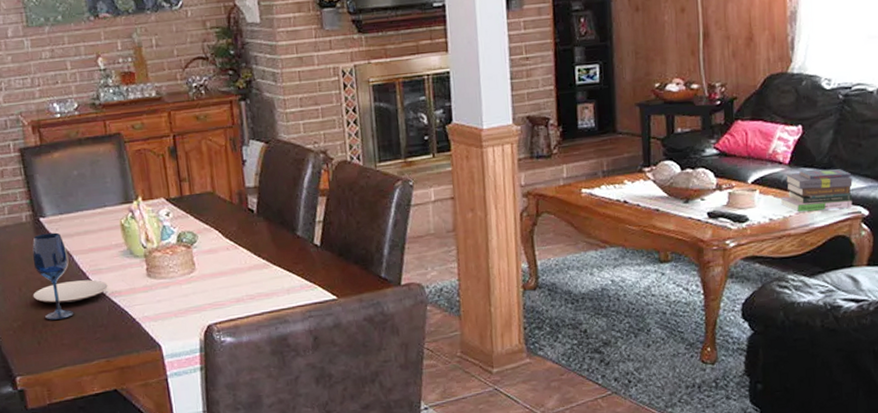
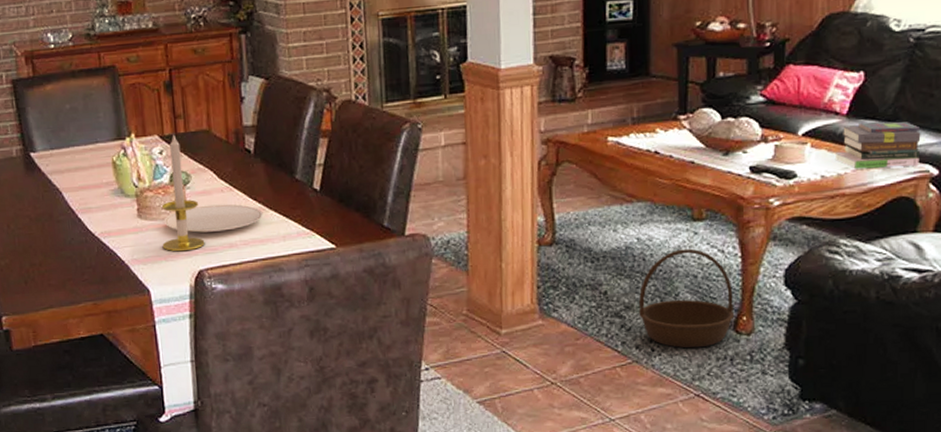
wineglass: present [32,232,75,320] -> none [21,168,63,259]
plate: present [32,279,108,303] -> none [21,218,97,242]
candle: none [170,196,213,308] -> present [162,133,205,252]
plate: none [172,261,268,289] -> present [164,204,263,233]
basket: none [615,288,700,379] -> present [638,248,735,349]

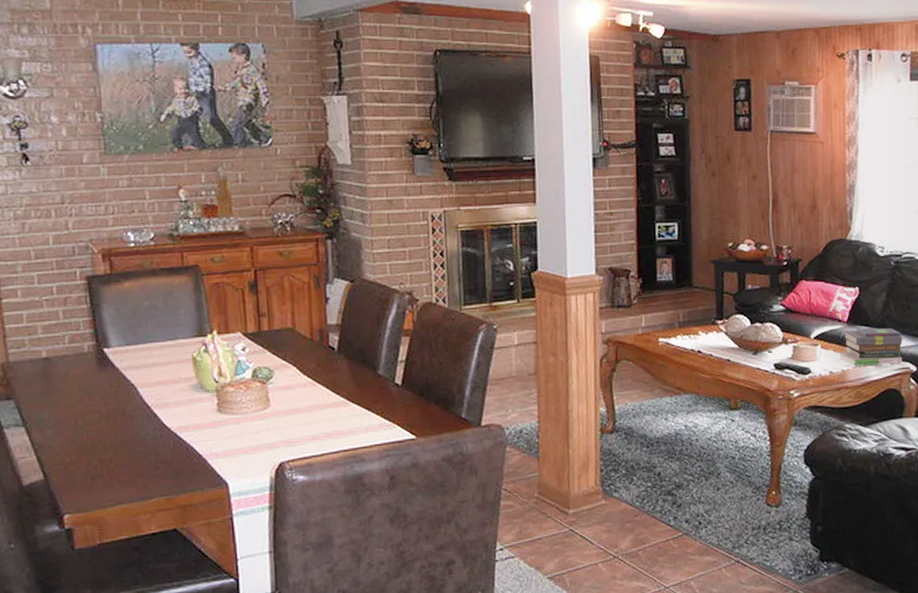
candle: present [162,133,205,252] -> none [242,331,287,445]
plate: present [164,204,263,233] -> none [244,398,346,426]
basket: present [638,248,735,349] -> none [687,434,766,521]

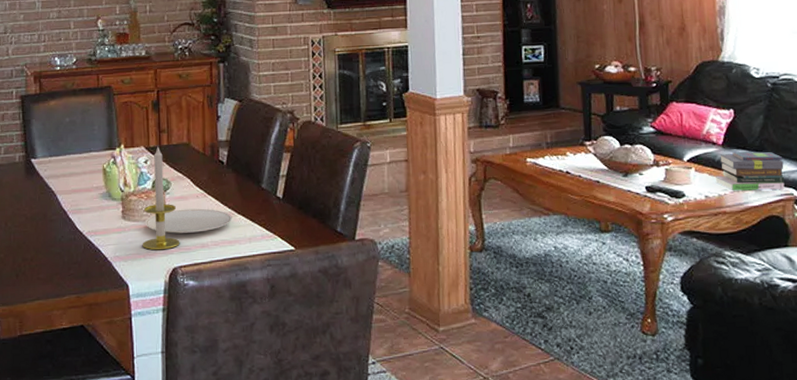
candle: none [242,331,287,445] -> present [142,145,180,250]
plate: none [244,398,346,426] -> present [145,208,232,234]

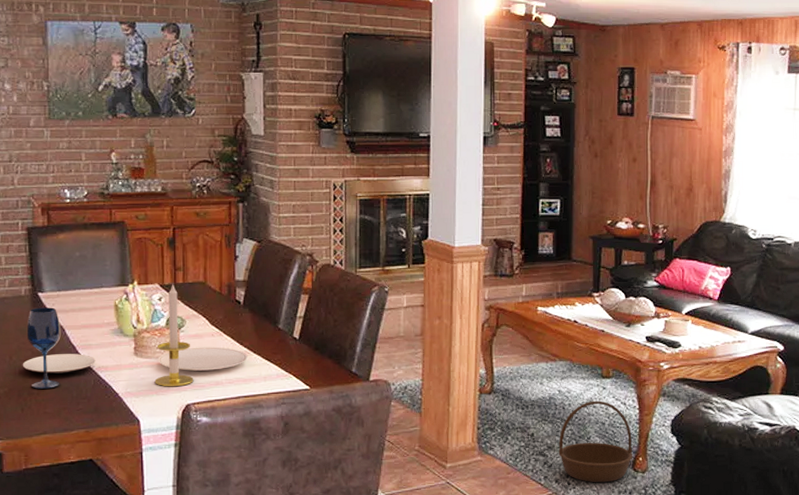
plate: none [17,218,85,239] -> present [22,354,96,374]
wineglass: none [20,173,53,255] -> present [26,307,61,389]
basket: none [558,257,641,347] -> present [558,400,633,483]
books: present [715,151,785,191] -> none [709,306,771,343]

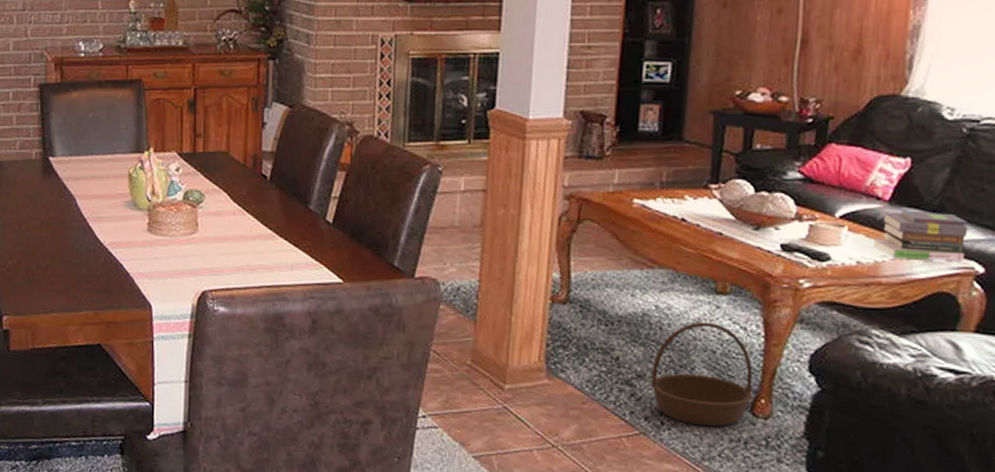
plate: present [22,354,96,374] -> none [31,225,107,248]
wineglass: present [26,307,61,389] -> none [36,173,72,263]
candle: present [154,283,194,387] -> none [169,151,212,270]
plate: present [158,347,248,371] -> none [173,226,273,254]
books: none [709,306,771,343] -> present [872,210,968,262]

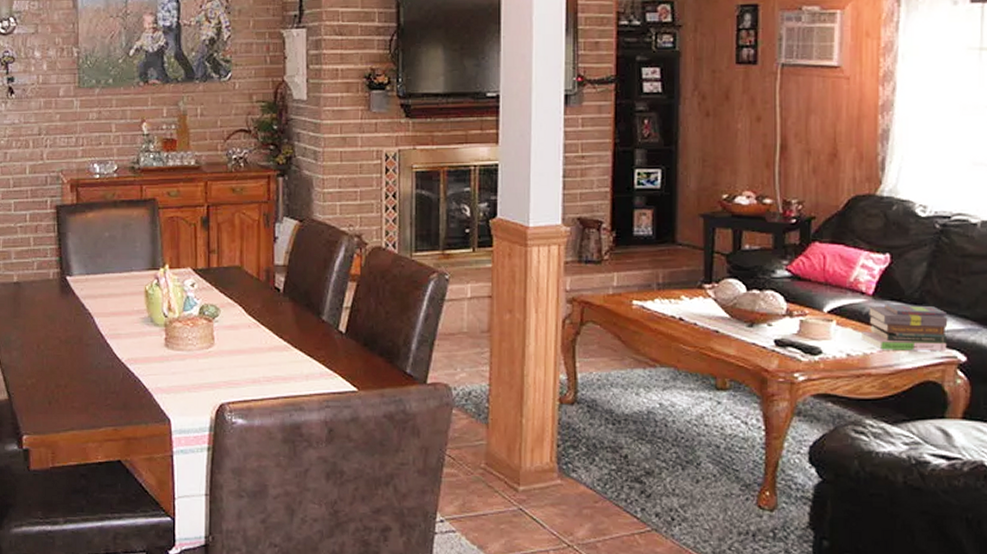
basket: present [650,322,753,427] -> none [659,418,757,521]

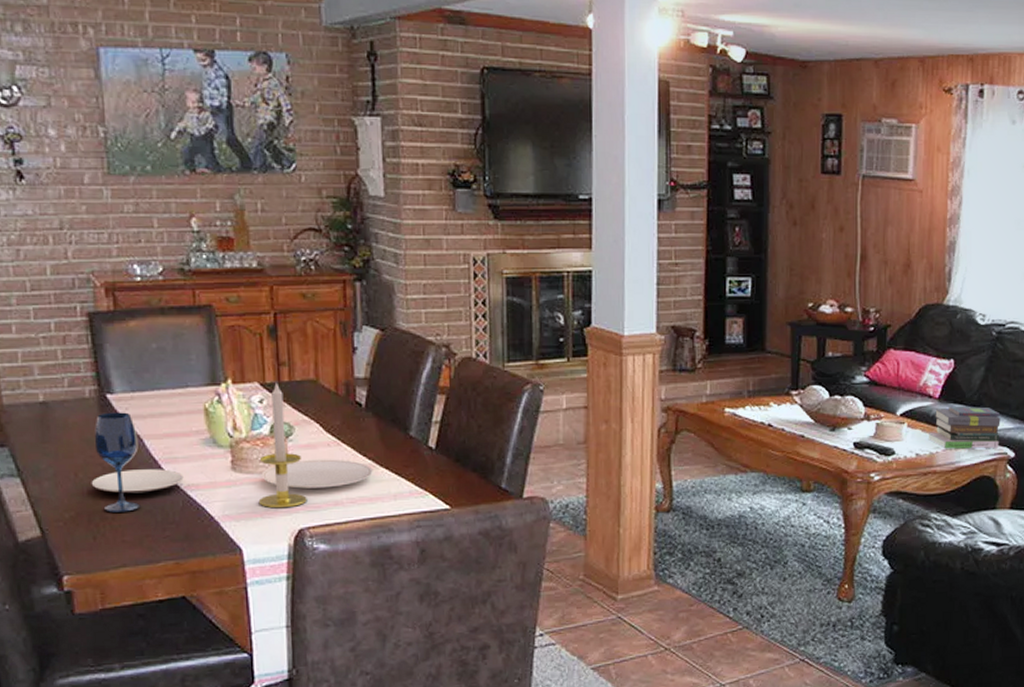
plate: none [50,343,125,365] -> present [91,469,184,494]
wineglass: none [54,292,89,381] -> present [94,412,141,512]
candle: none [186,267,229,384] -> present [258,381,307,509]
plate: none [190,339,288,366] -> present [261,459,373,489]

